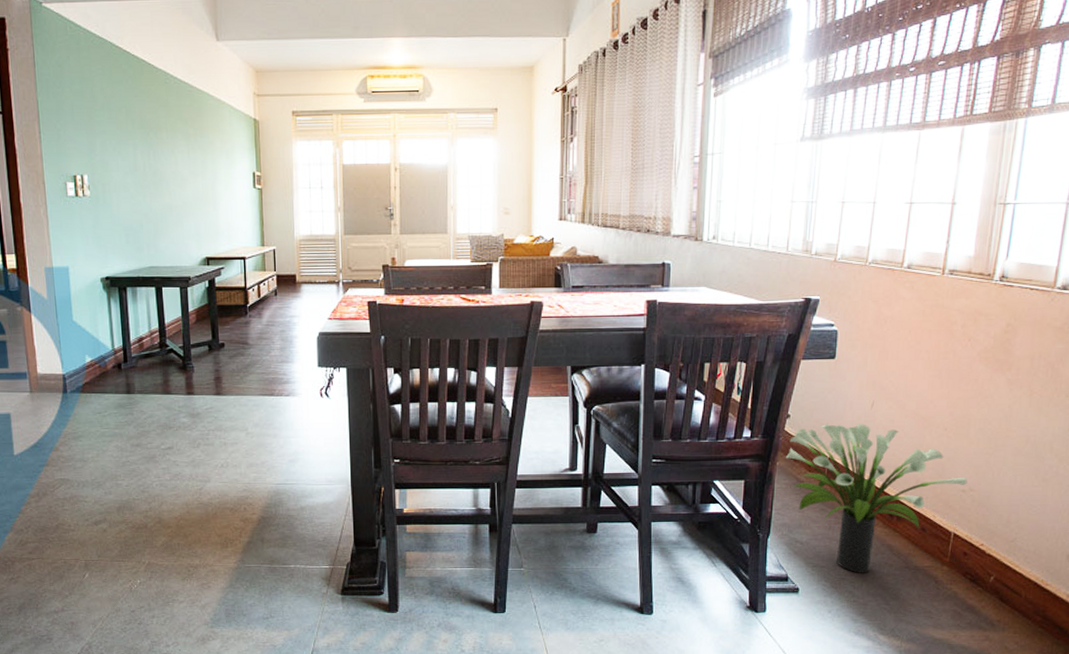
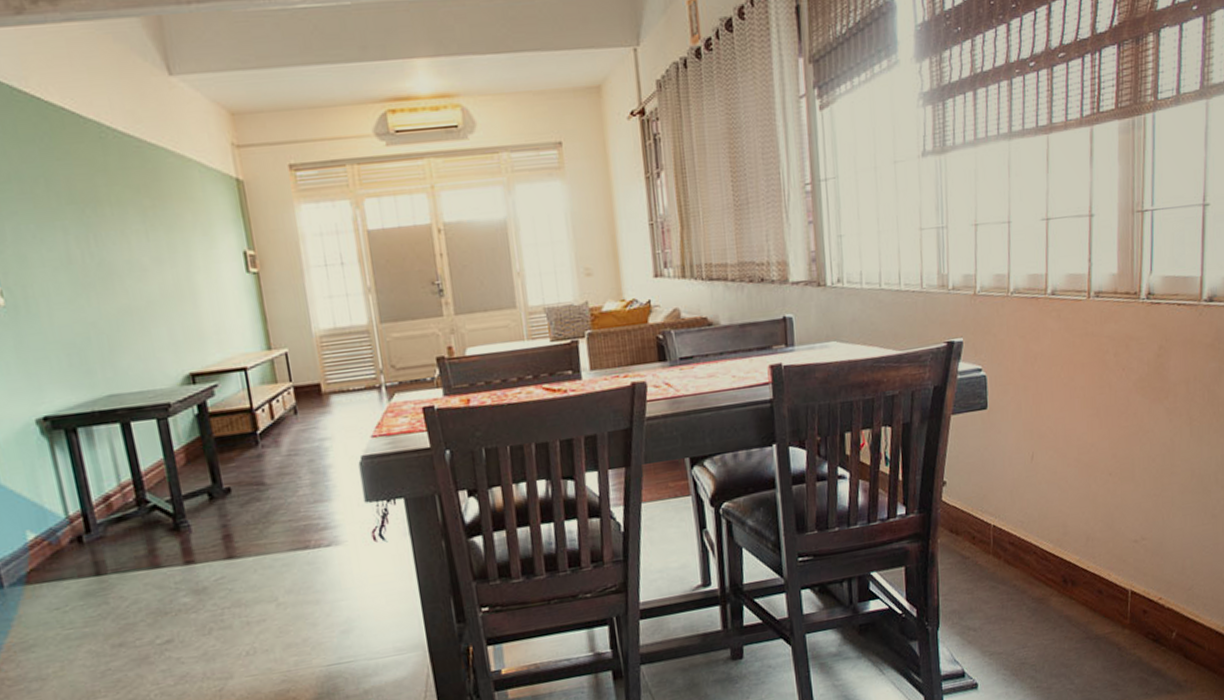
potted plant: present [786,423,968,573] -> none [947,480,1138,654]

